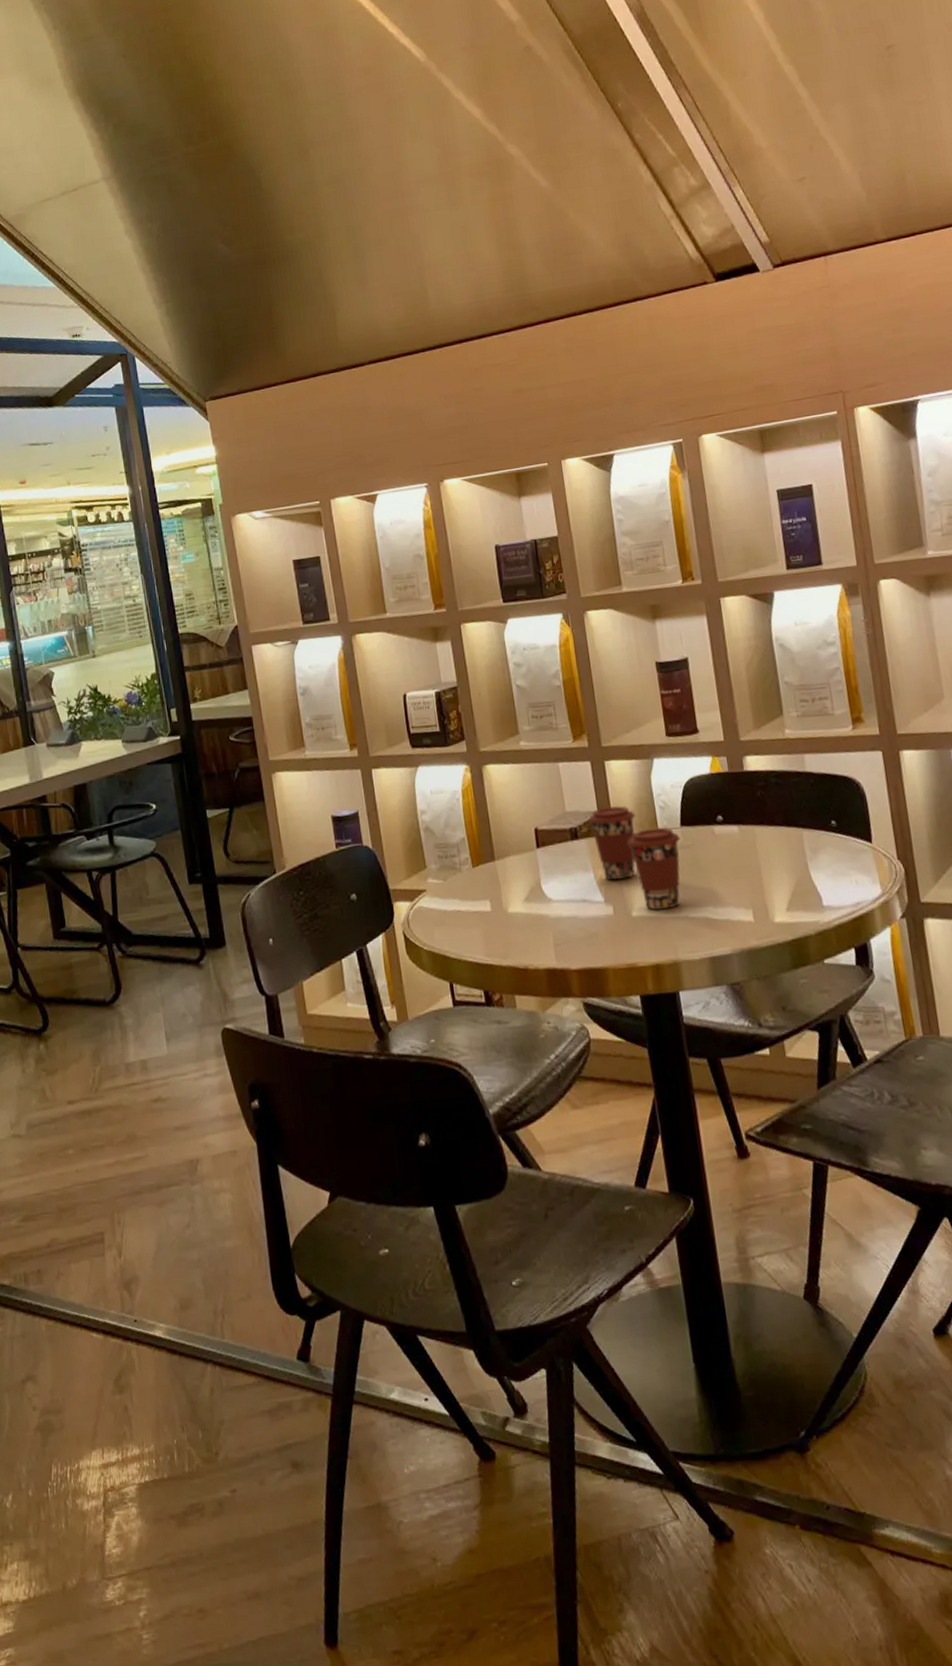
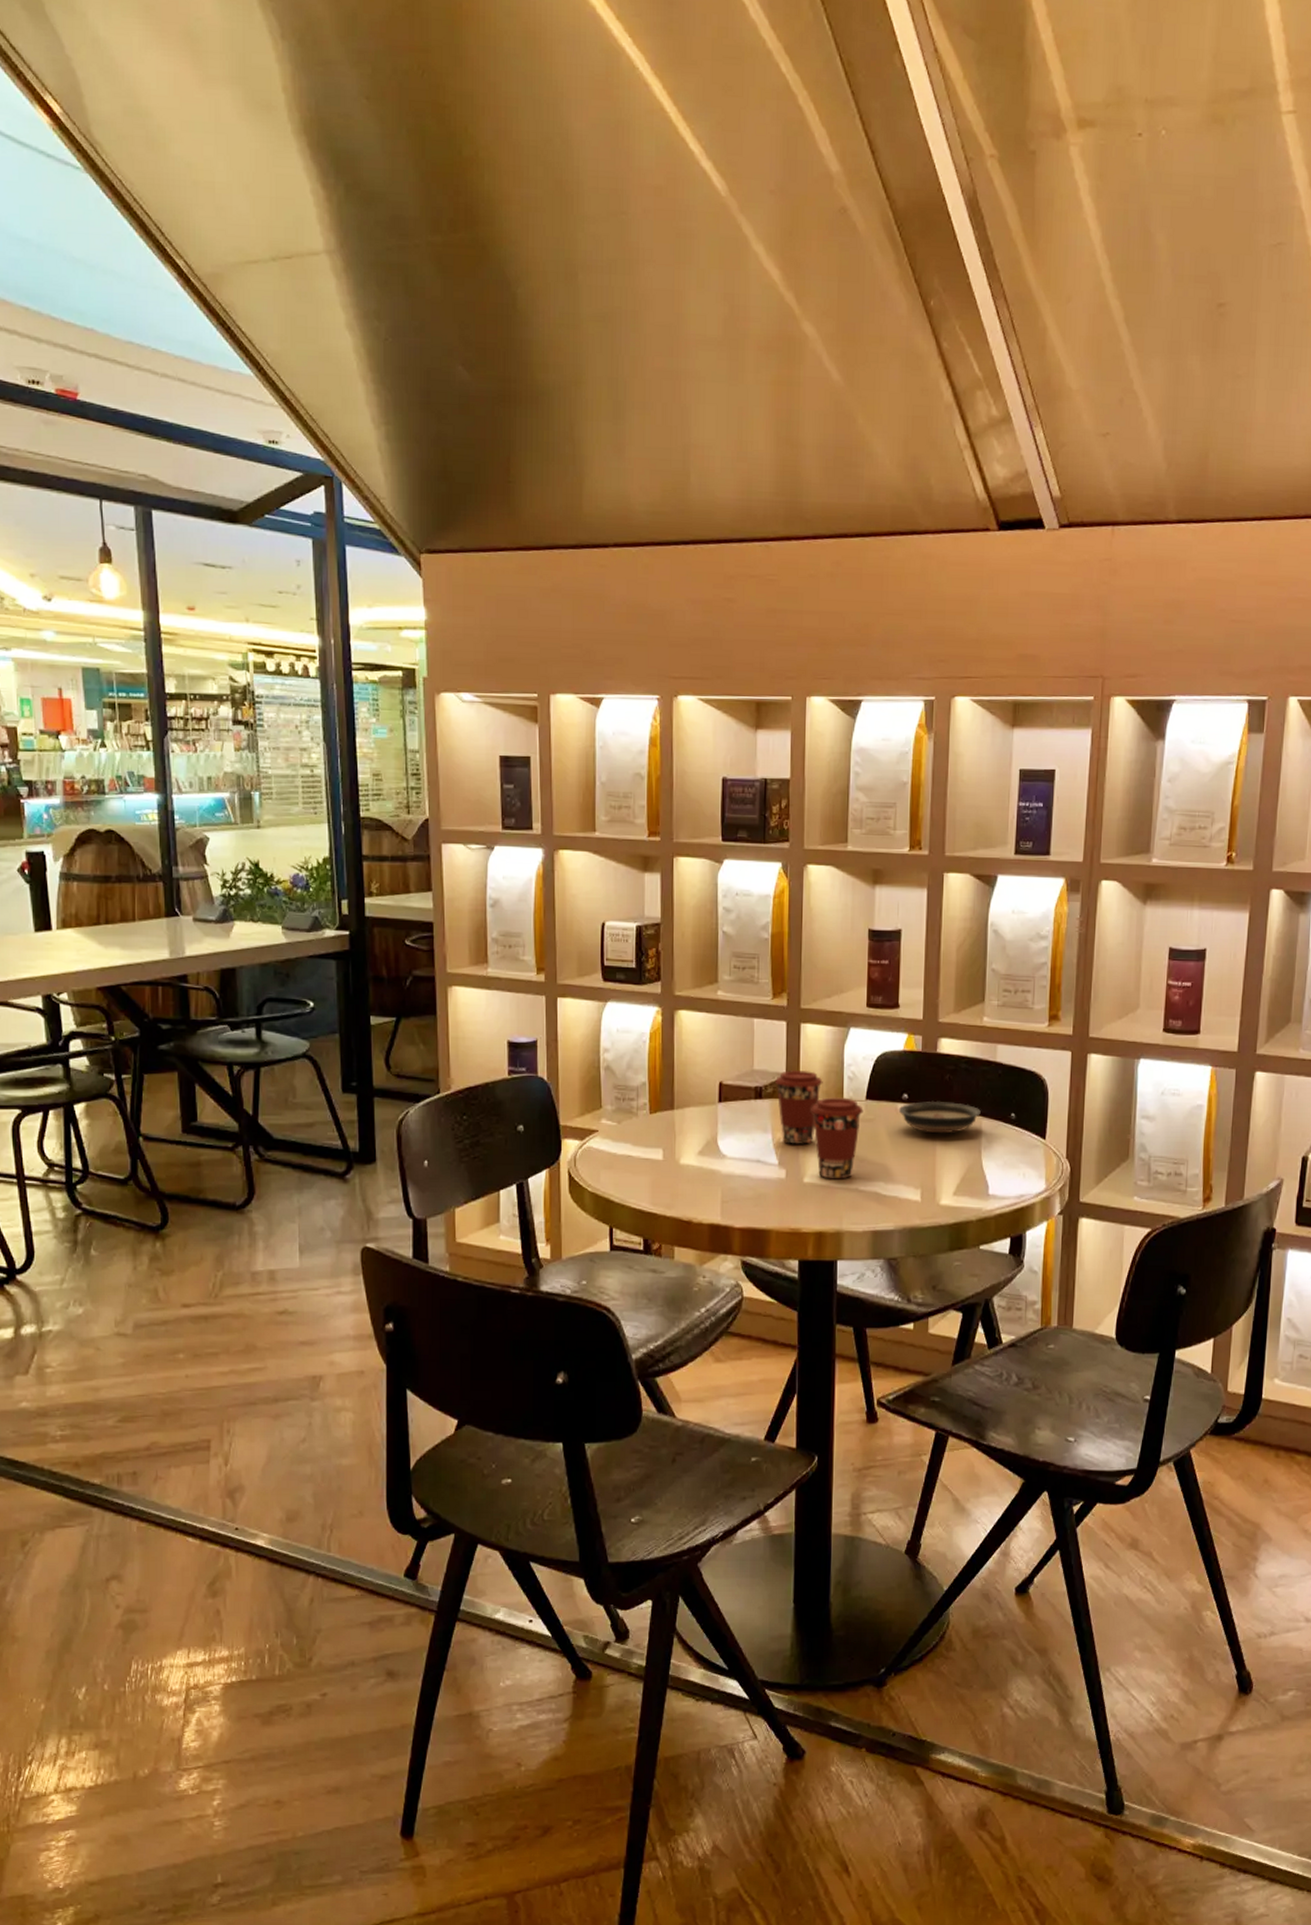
saucer: none [715,818,800,852] -> present [898,1100,981,1134]

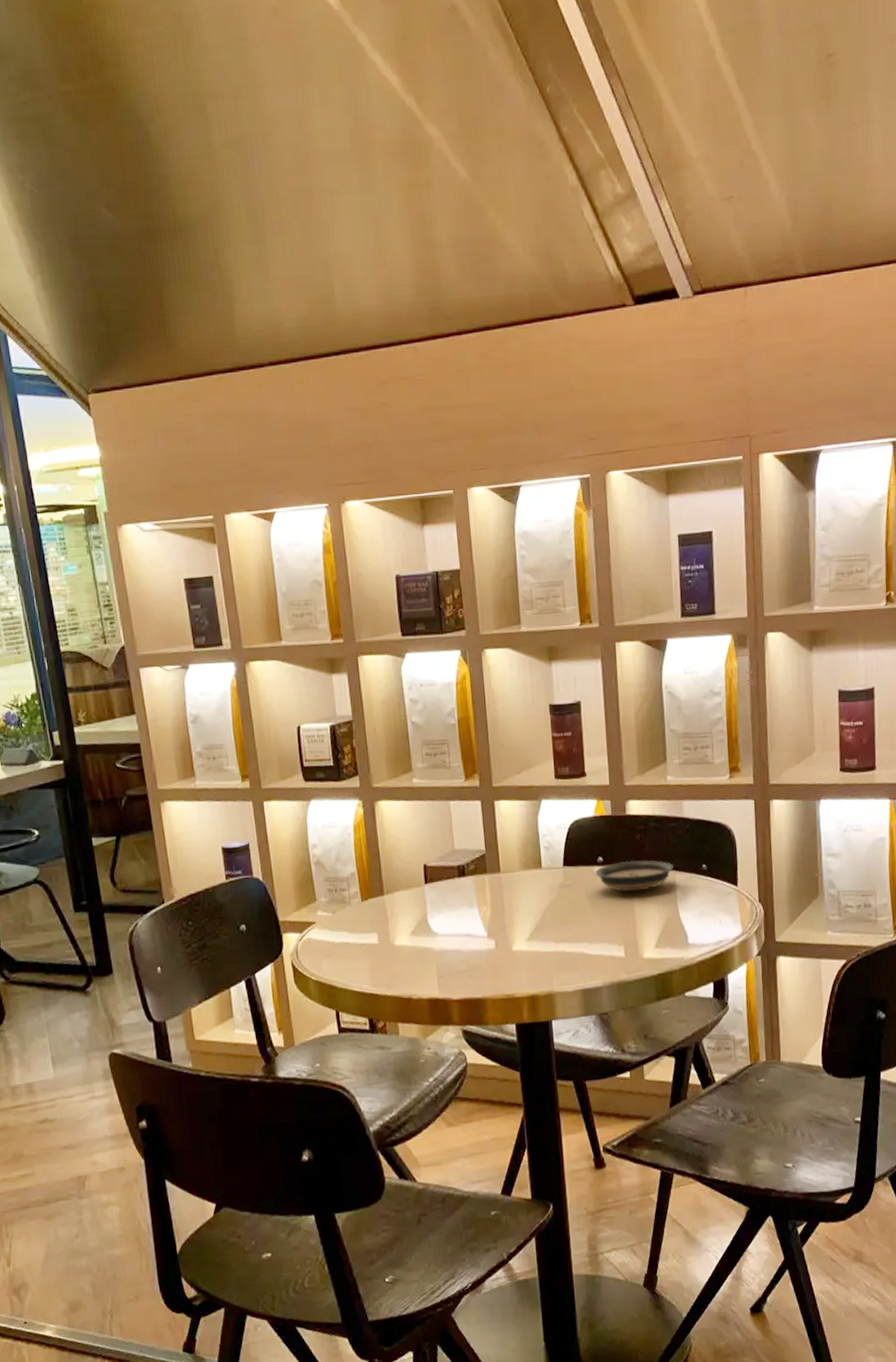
coffee cup: present [775,1069,823,1146] -> none [476,845,521,916]
coffee cup: present [811,1097,863,1179] -> none [512,866,562,945]

